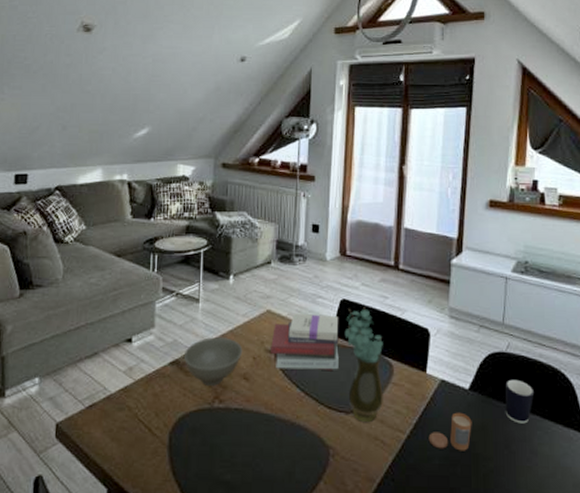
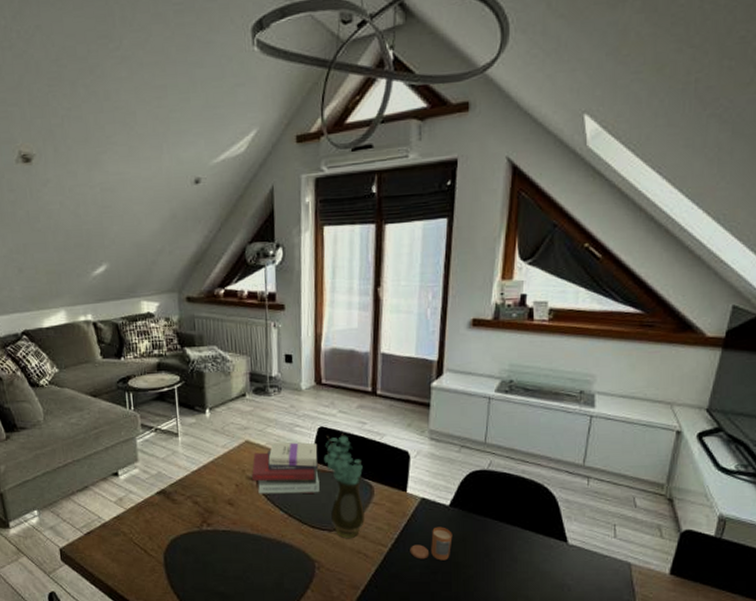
bowl: present [183,337,243,386] -> none [169,468,225,512]
mug: present [505,379,535,424] -> none [485,495,516,535]

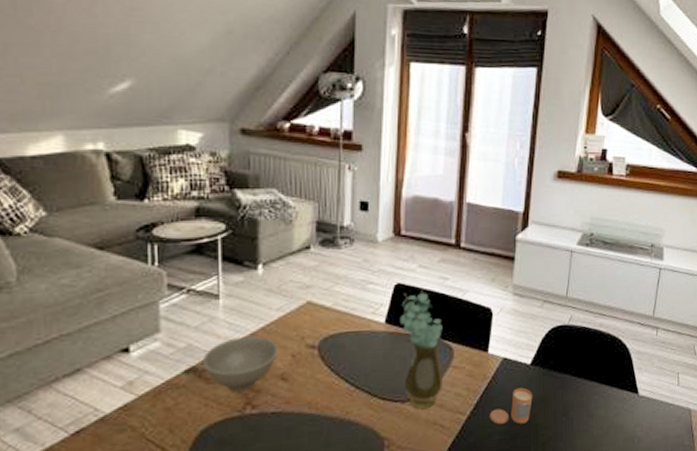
bowl: none [169,468,225,512] -> present [202,336,279,392]
books: present [252,442,320,495] -> none [313,302,393,365]

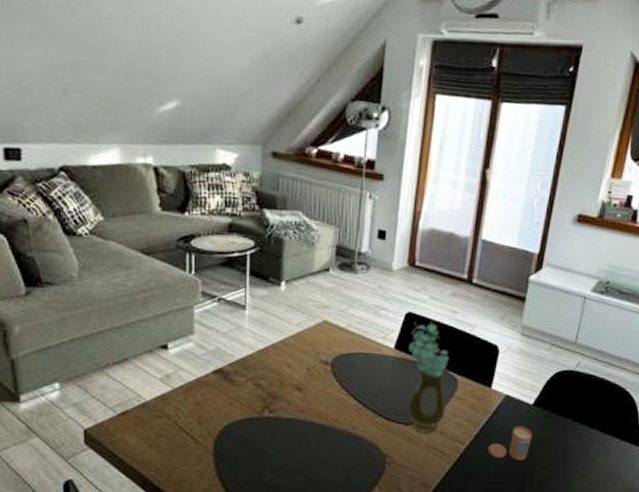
bowl: present [202,336,279,392] -> none [228,346,296,396]

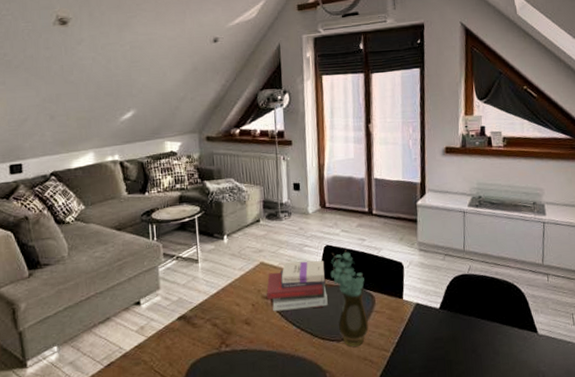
books: none [327,324,403,384] -> present [266,260,328,312]
candle: present [487,426,533,461] -> none [409,328,444,361]

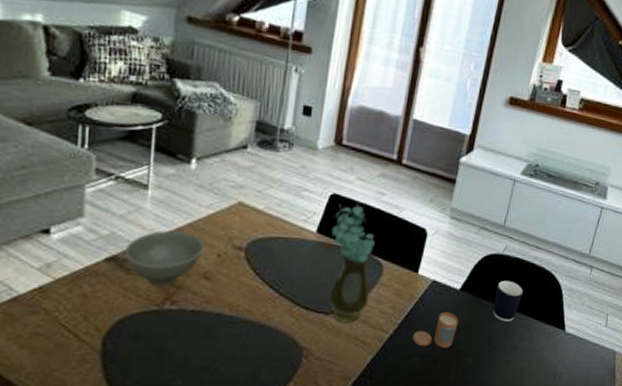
bowl: none [189,290,243,334] -> present [124,230,205,286]
books: present [266,260,328,312] -> none [240,206,327,271]
candle: none [409,328,444,361] -> present [412,312,459,348]
mug: none [469,295,494,331] -> present [492,280,524,322]

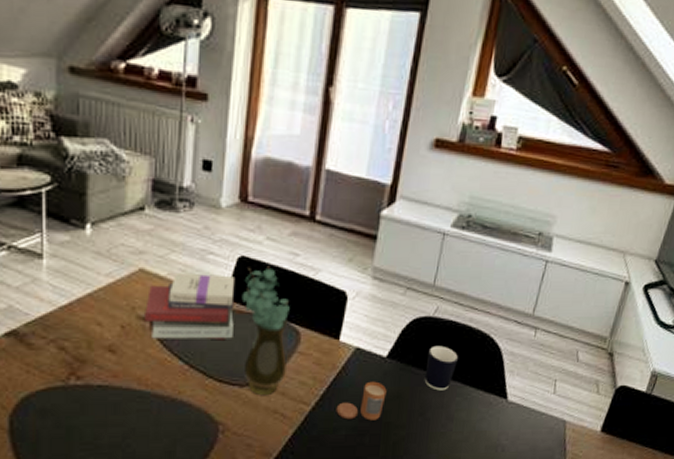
bowl: present [124,230,205,286] -> none [23,302,107,360]
books: none [240,206,327,271] -> present [145,272,236,341]

